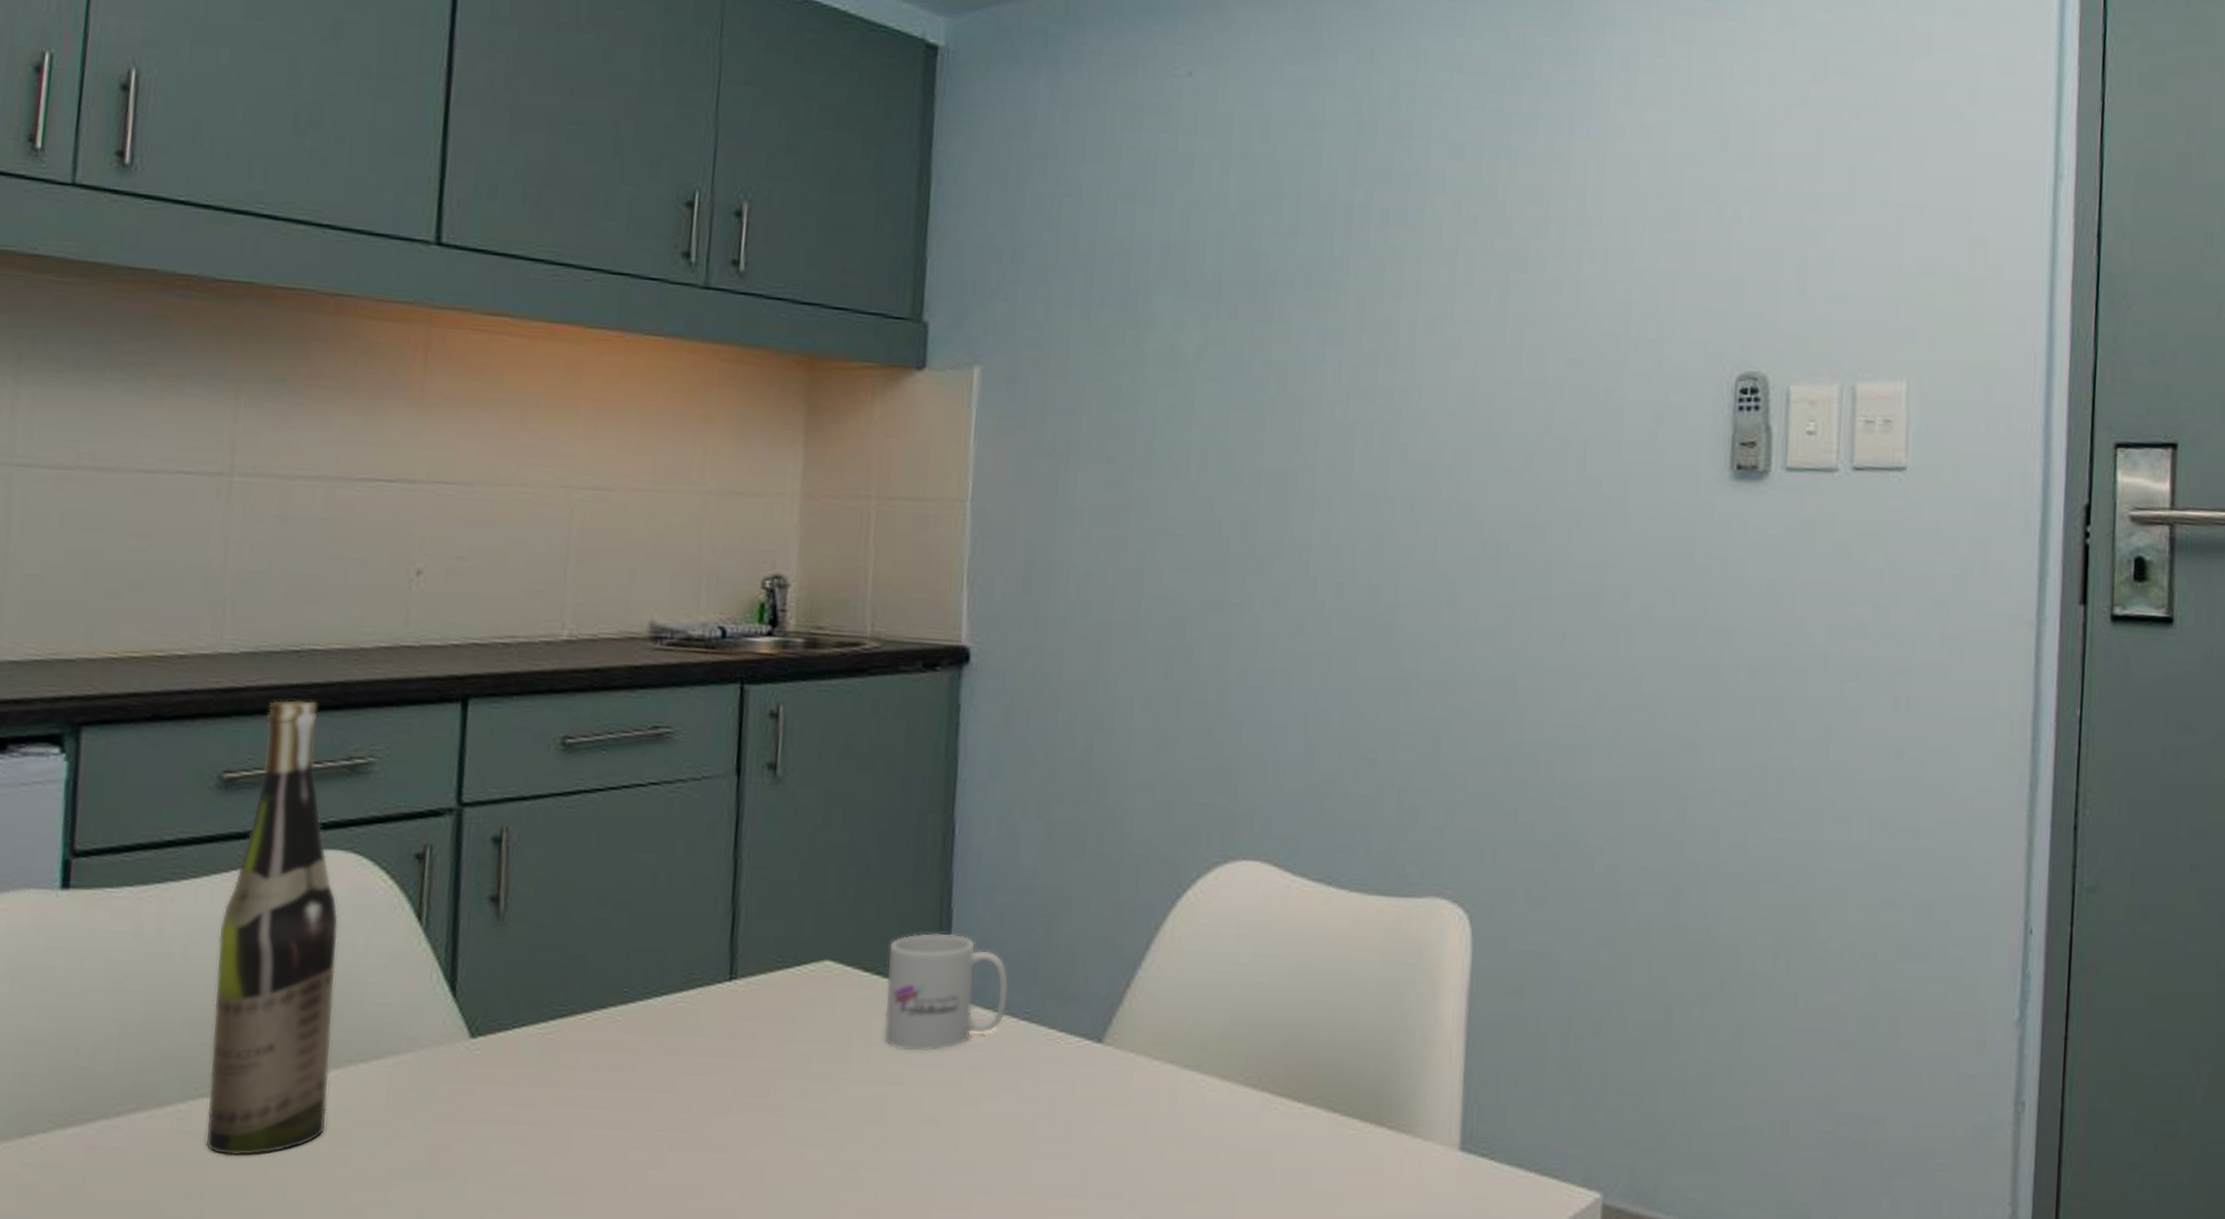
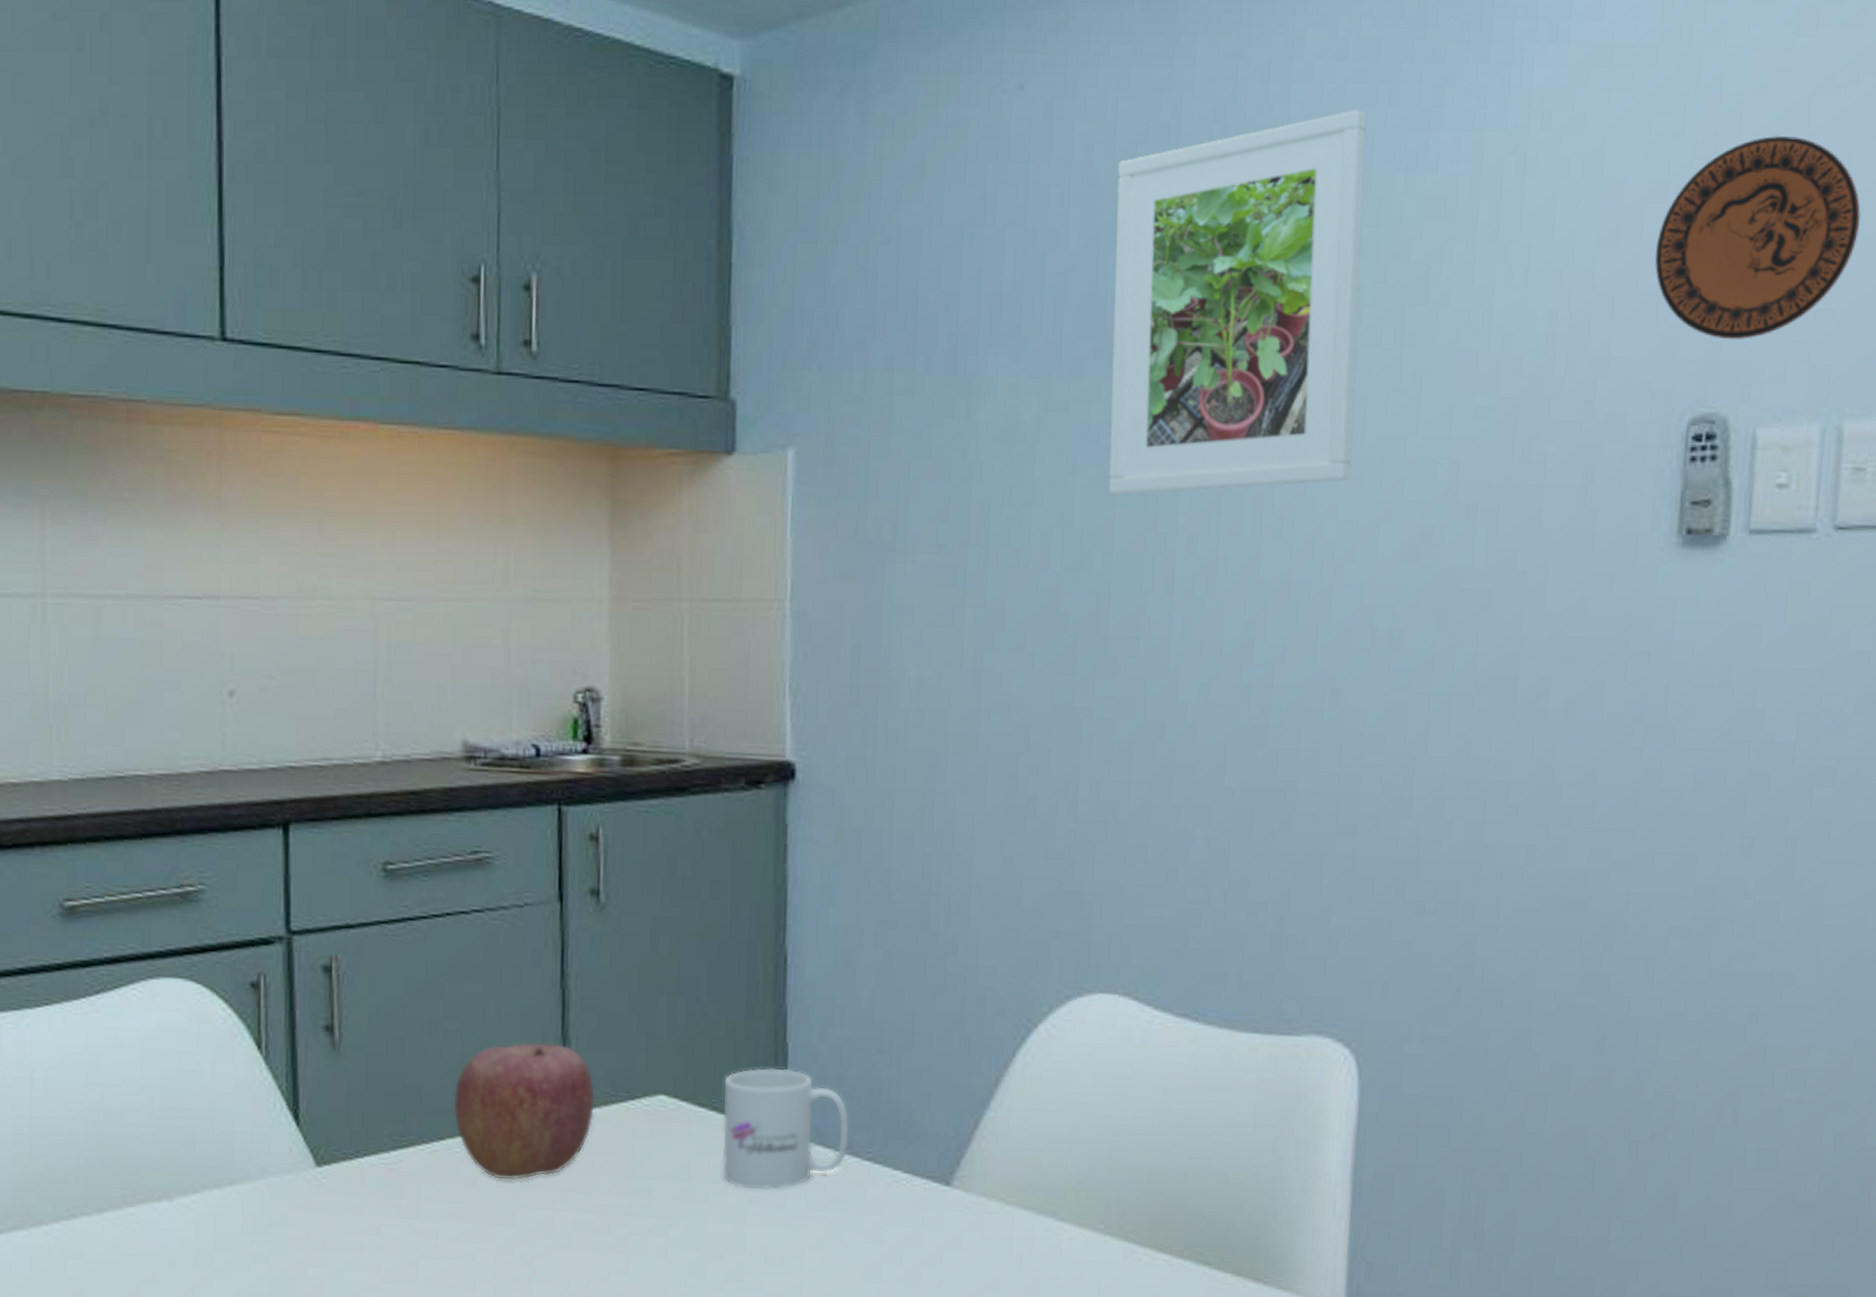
wine bottle: present [205,699,339,1156] -> none [75,826,189,1275]
apple: none [617,910,763,1048] -> present [453,1042,596,1181]
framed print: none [1259,112,1478,419] -> present [1108,110,1367,495]
decorative plate: none [1707,155,1865,314] -> present [1655,135,1861,340]

